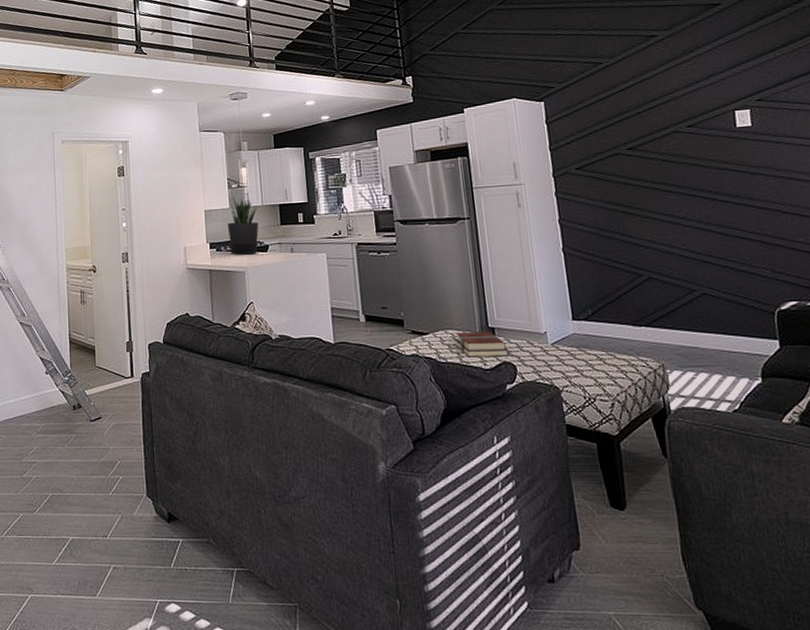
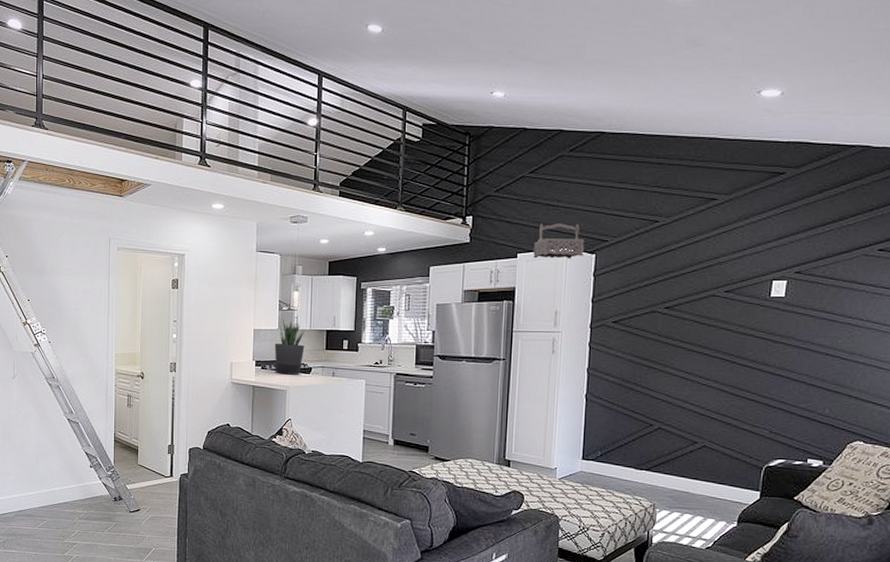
books: present [454,332,510,357] -> none [472,461,520,486]
decorative basket: none [478,73,532,112] -> present [533,223,584,259]

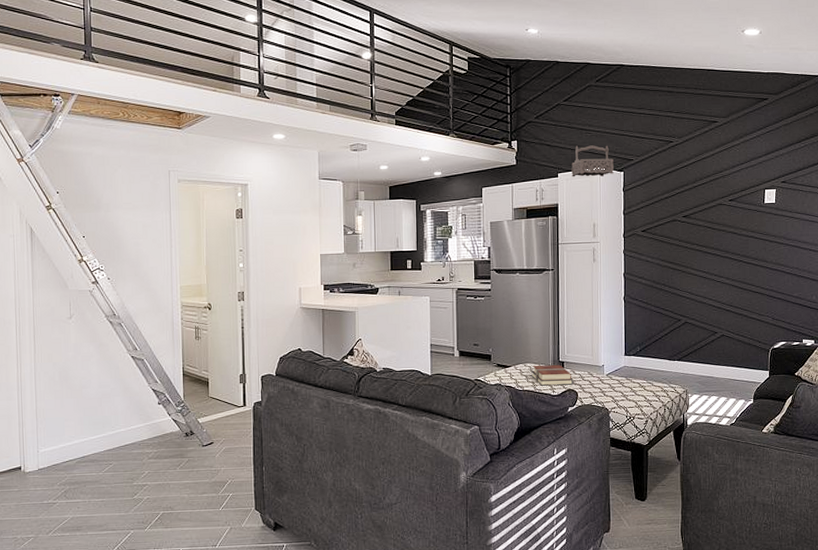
planter: present [274,318,305,375] -> none [341,242,371,297]
books: none [472,461,520,486] -> present [531,365,574,386]

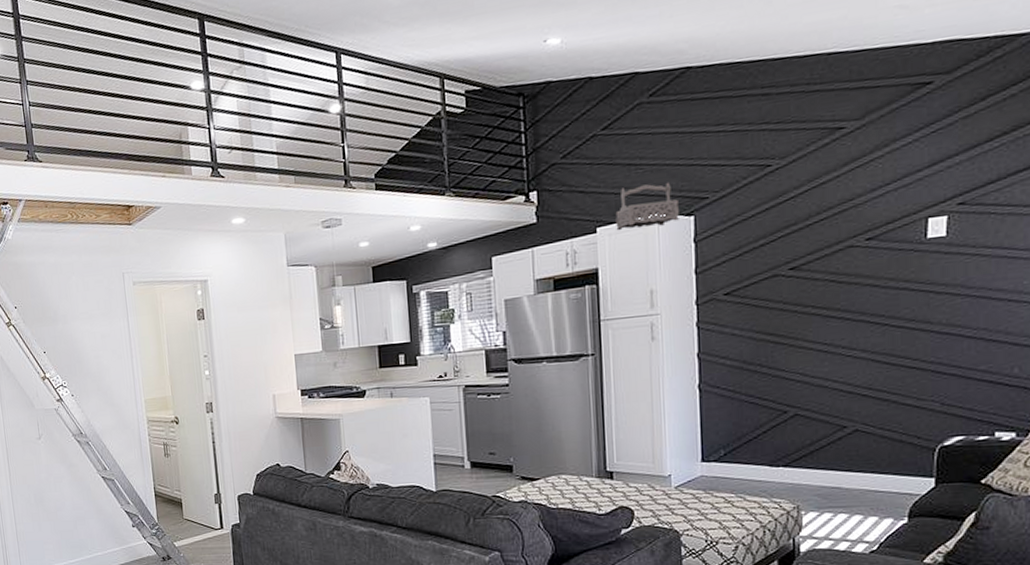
books: present [531,365,574,386] -> none [568,476,628,503]

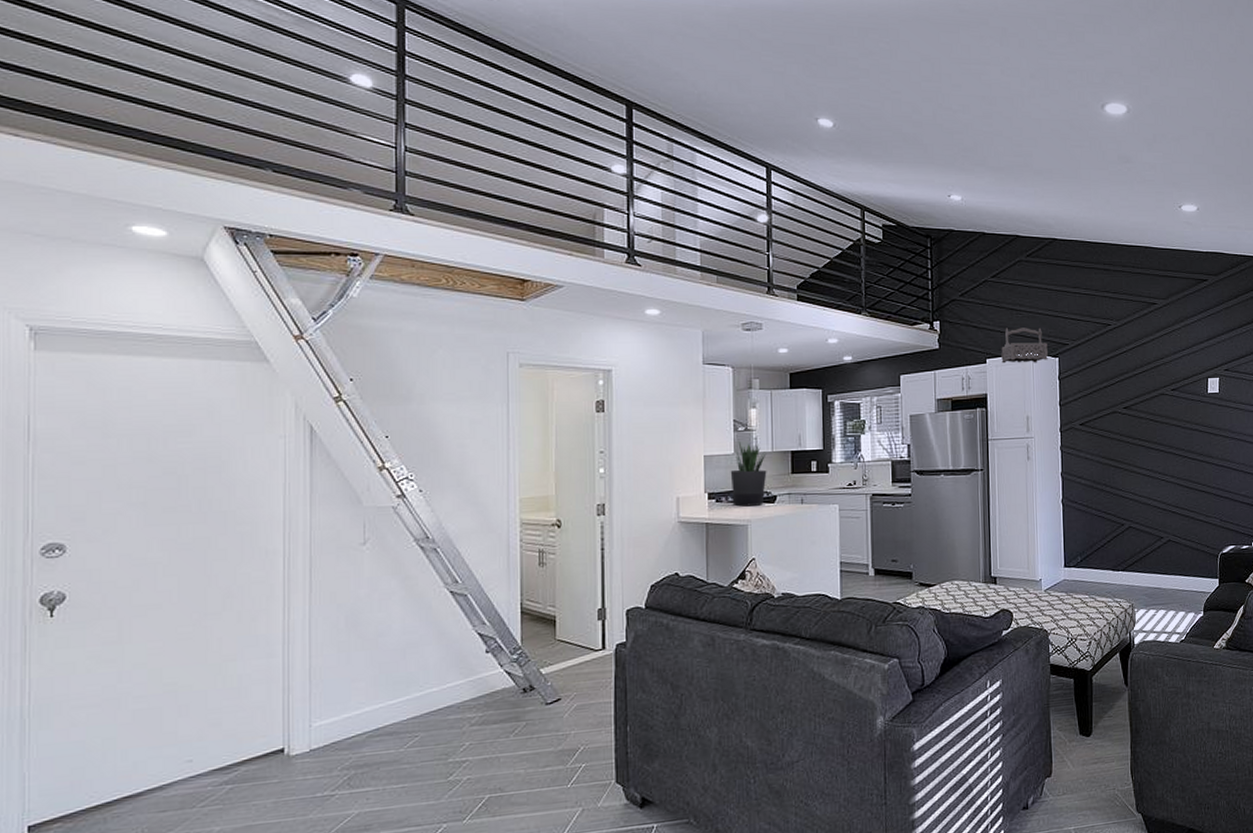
planter: none [320,338,355,402] -> present [730,440,767,507]

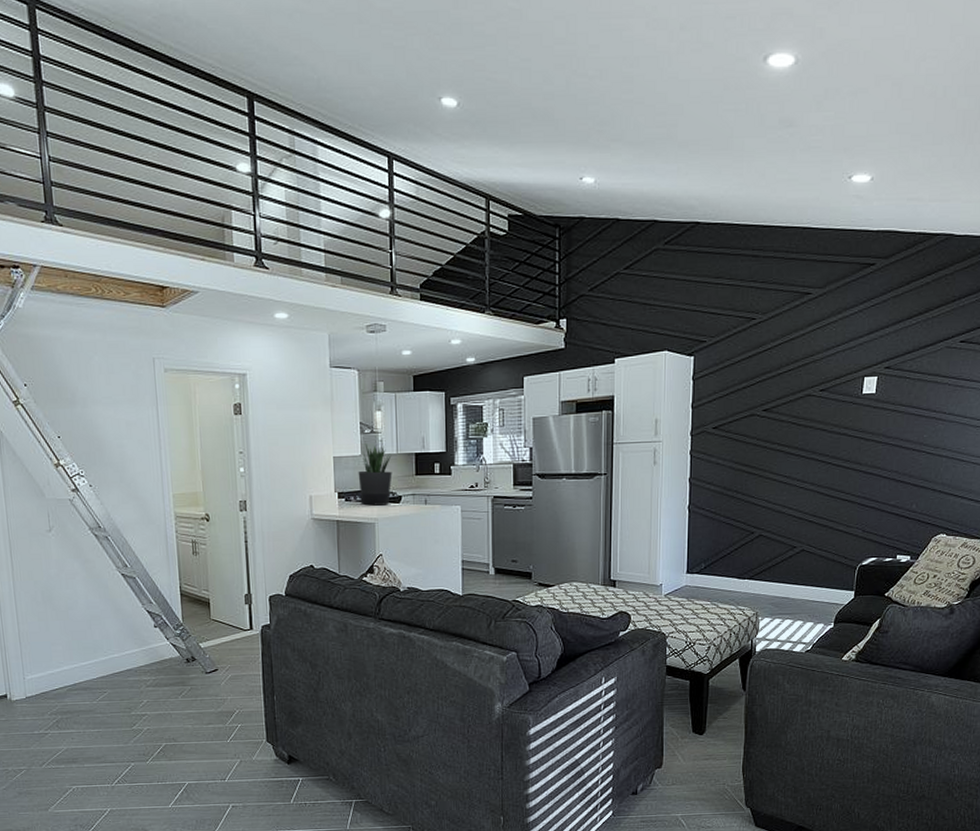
decorative basket: present [1001,327,1048,364] -> none [631,323,682,363]

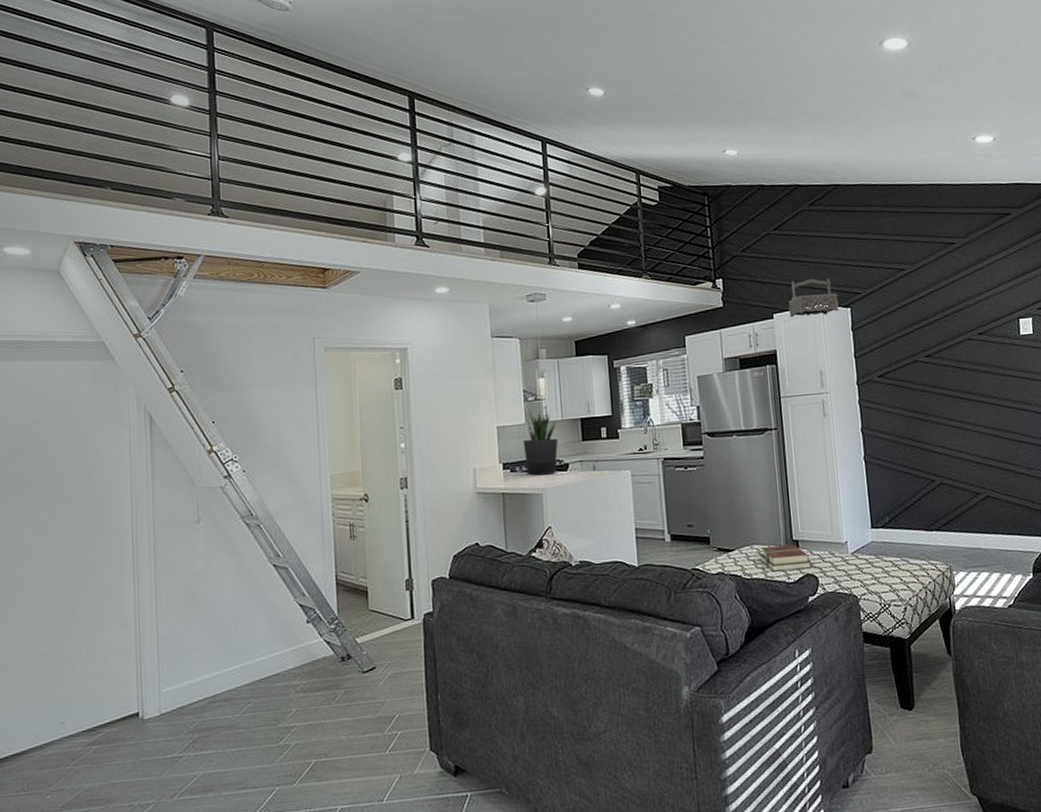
books: none [578,584,626,608] -> present [760,545,812,572]
decorative basket: none [631,323,682,363] -> present [788,278,839,318]

